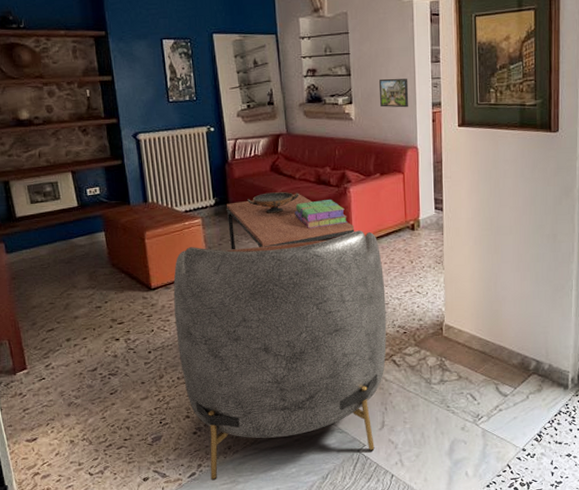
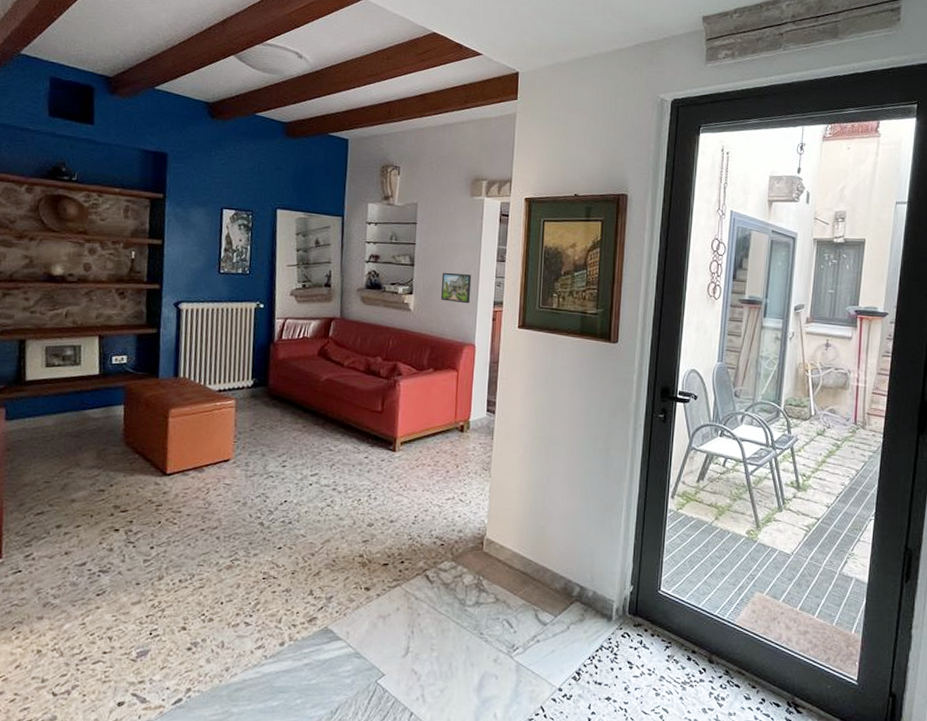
armchair: present [173,230,387,481] -> none [185,427,426,710]
coffee table: present [226,194,355,250] -> none [263,382,400,438]
decorative bowl: present [247,192,299,215] -> none [289,378,346,402]
stack of books: present [294,200,348,228] -> none [338,391,394,421]

